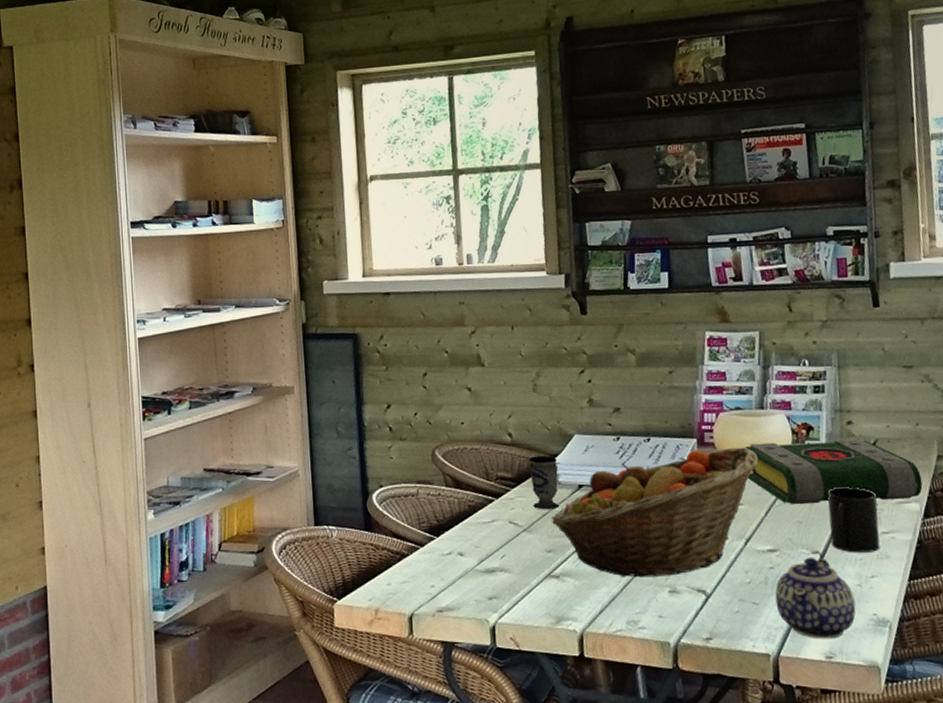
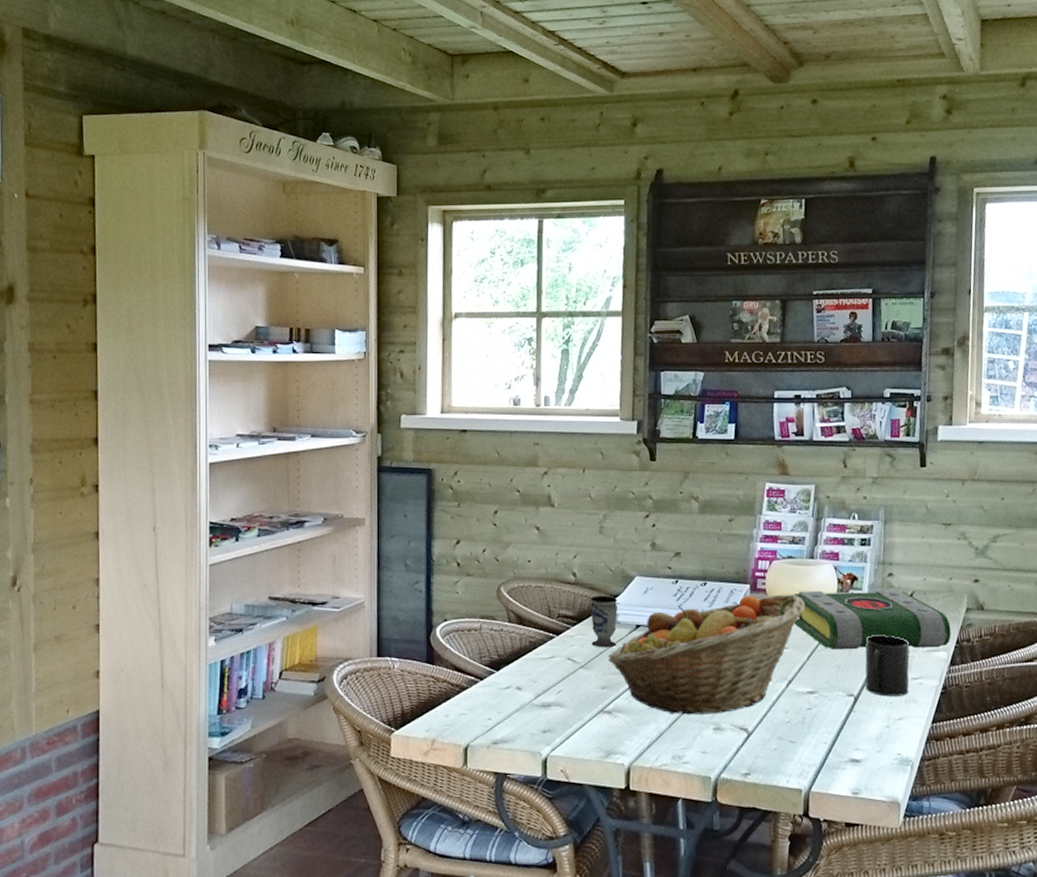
teapot: present [775,557,856,639] -> none [810,699,883,776]

